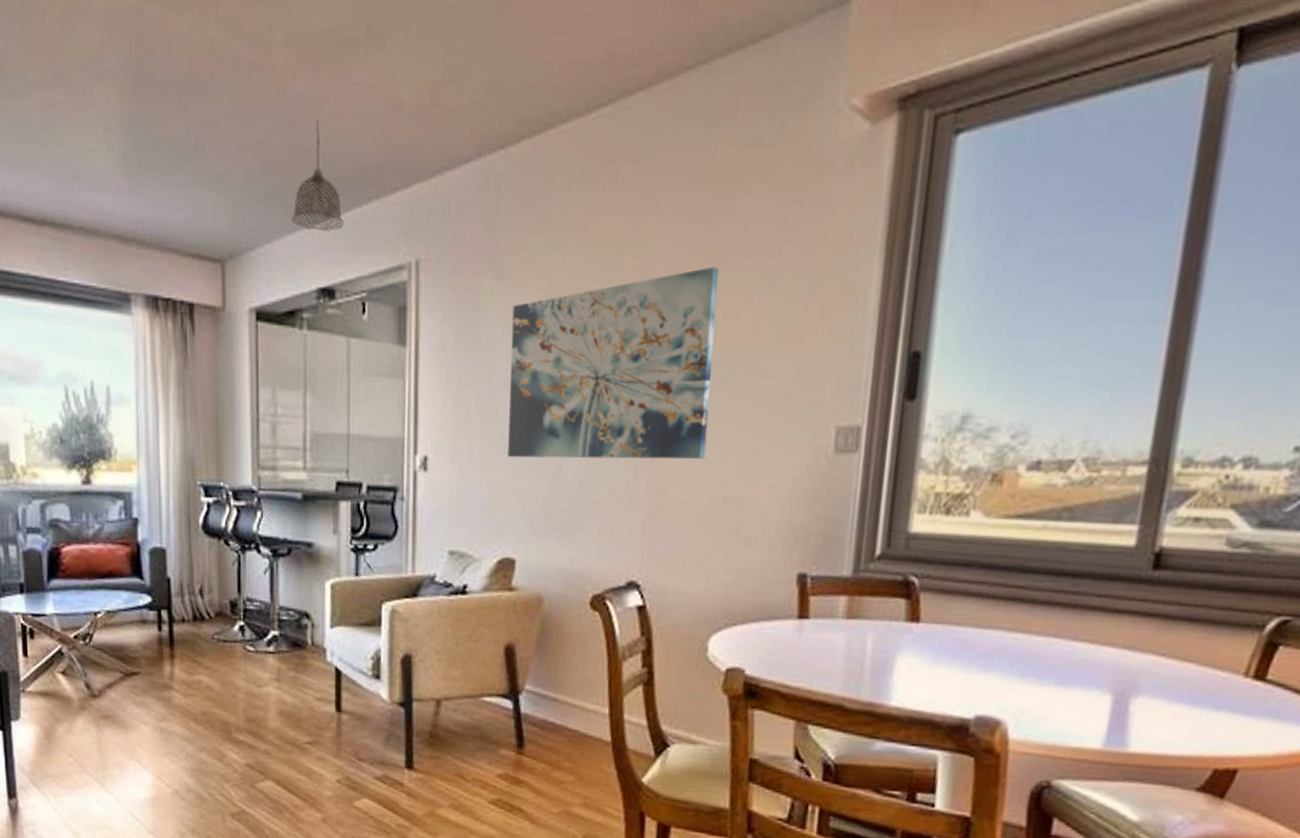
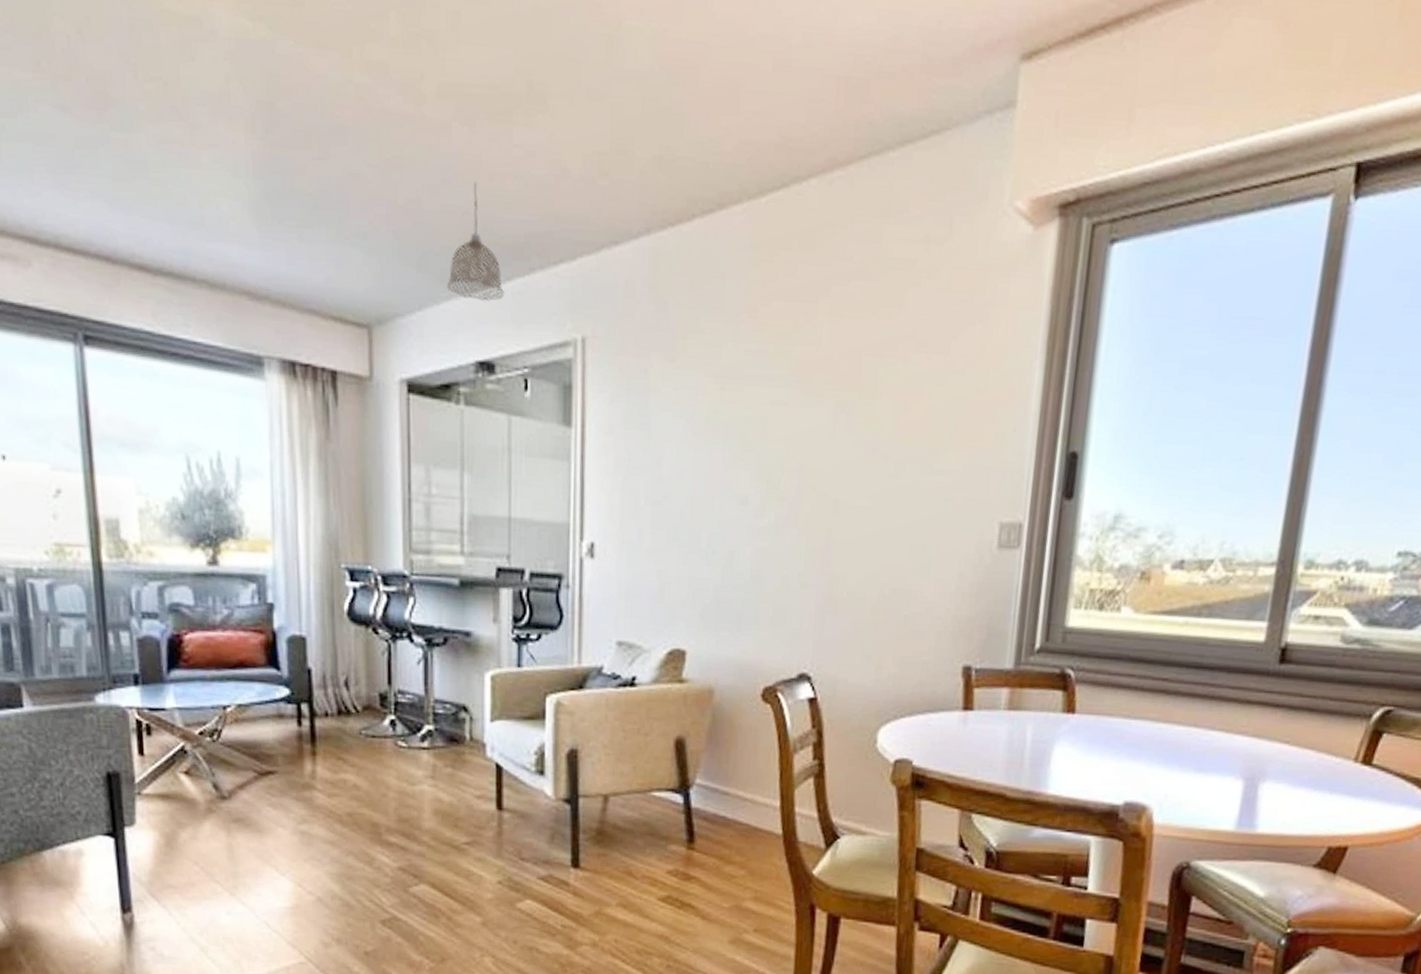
wall art: present [508,266,719,460] -> none [678,359,889,552]

